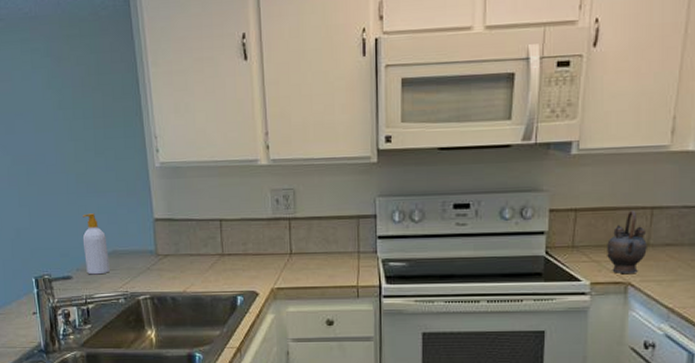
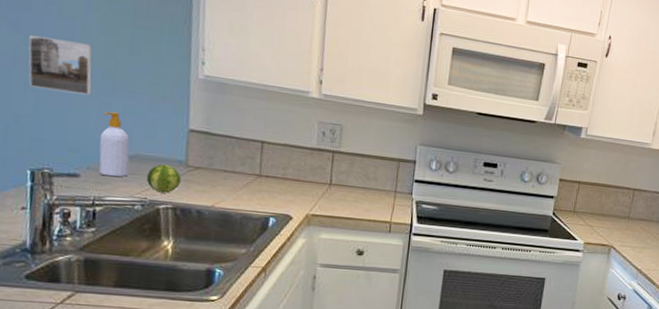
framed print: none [16,153,71,203] -> present [28,35,93,95]
fruit: none [125,256,154,284] -> present [146,164,181,193]
teapot: present [606,210,647,275] -> none [597,189,628,239]

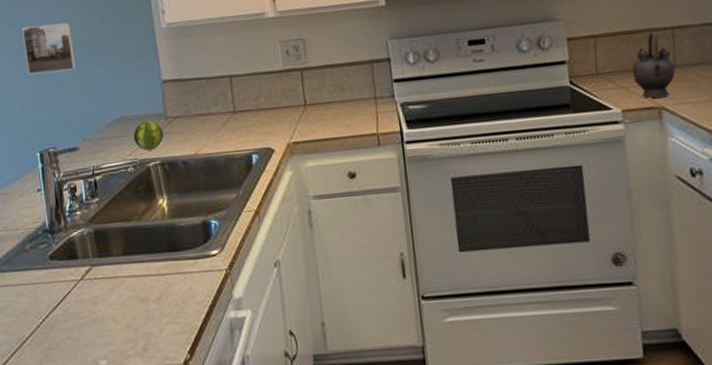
soap bottle: present [99,111,130,177] -> none [89,80,118,144]
teapot: none [597,189,628,239] -> present [632,32,676,99]

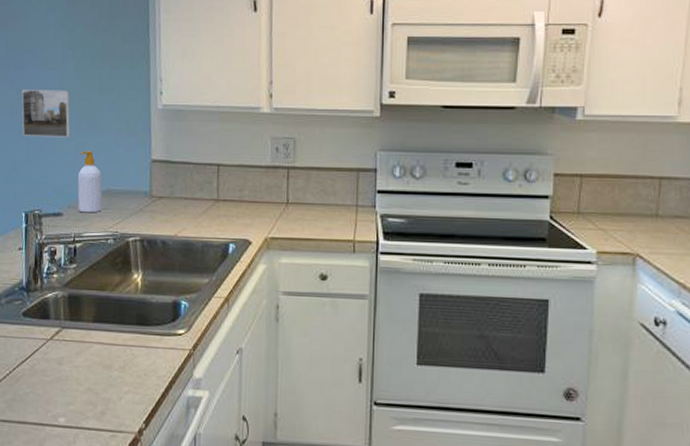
soap bottle: none [89,80,118,144] -> present [77,151,102,213]
fruit: present [133,120,164,150] -> none [117,197,146,225]
teapot: present [632,32,676,99] -> none [612,179,656,245]

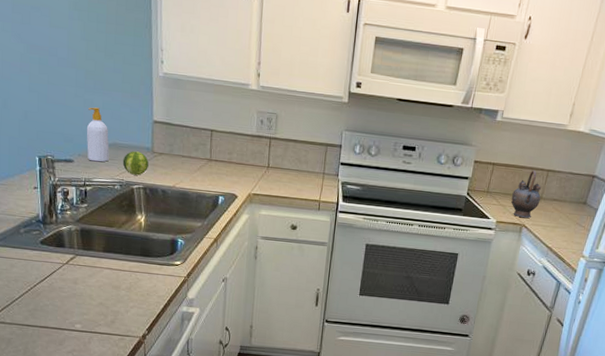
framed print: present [21,90,71,138] -> none [30,44,79,94]
fruit: none [117,197,146,225] -> present [122,151,149,176]
teapot: none [612,179,656,245] -> present [510,170,541,219]

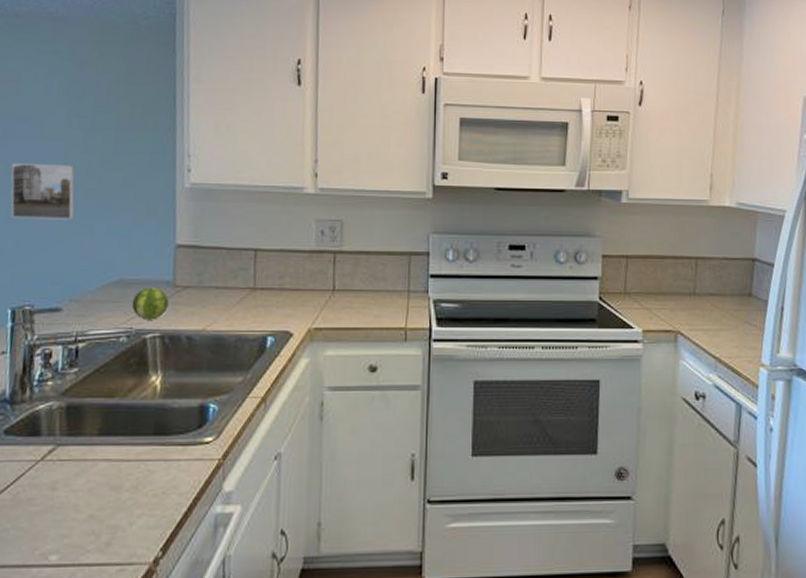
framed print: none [30,44,79,94] -> present [11,164,75,220]
soap bottle: present [86,107,109,162] -> none [82,235,114,307]
teapot: present [510,170,541,219] -> none [656,259,694,323]

